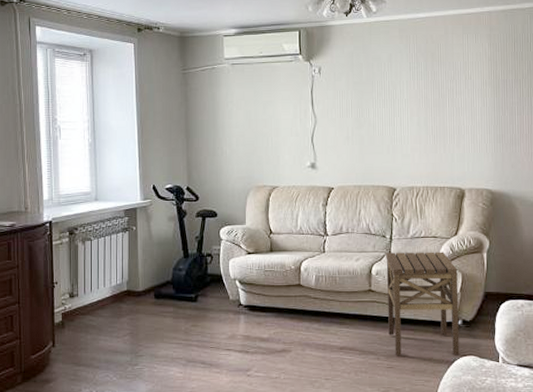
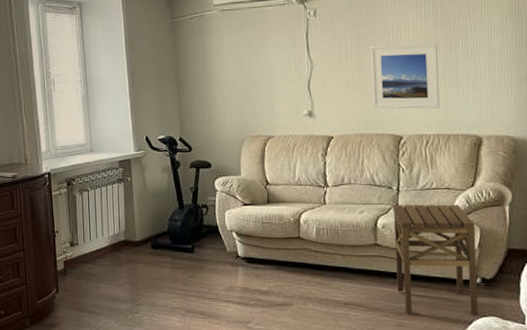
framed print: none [368,102,429,163] -> present [369,42,440,109]

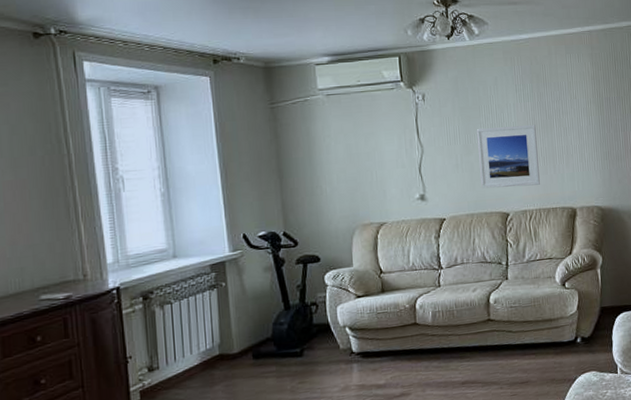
side table: present [393,204,479,316] -> none [503,272,581,383]

